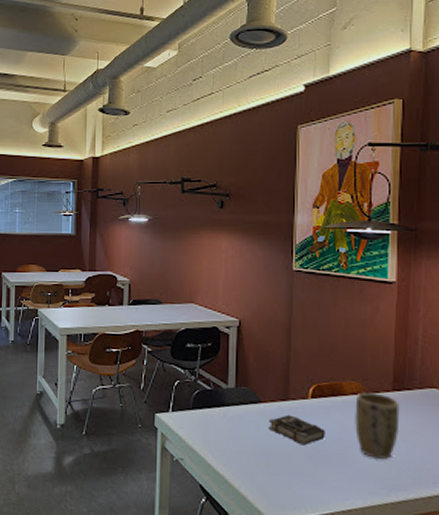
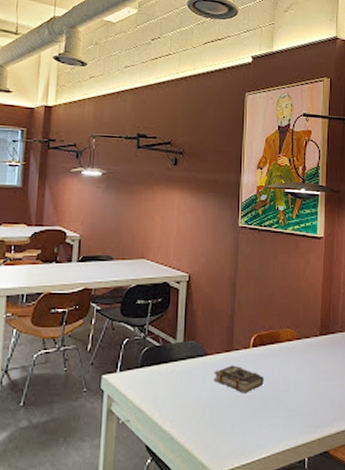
plant pot: present [355,392,400,459] -> none [289,338,325,399]

